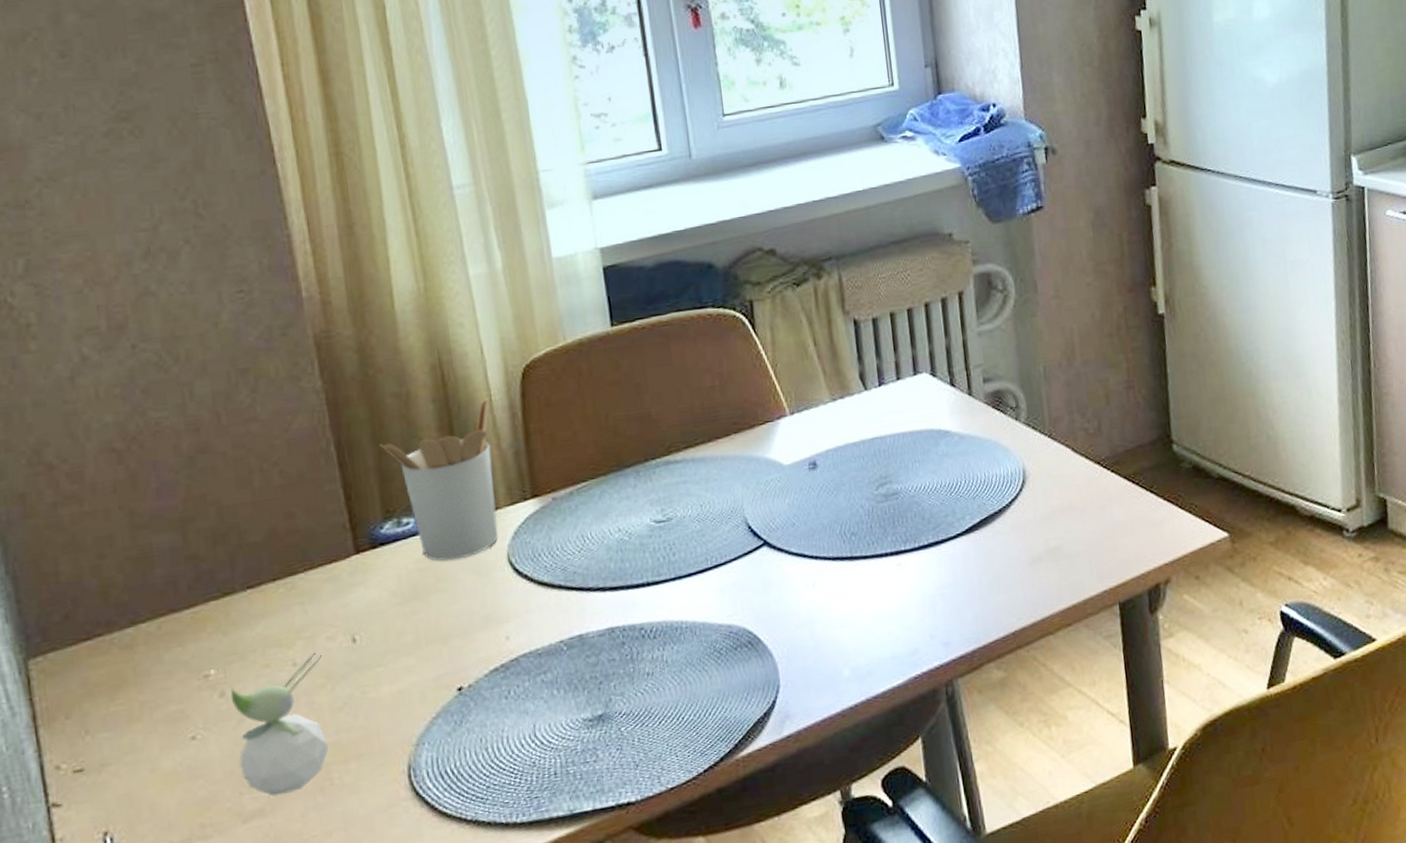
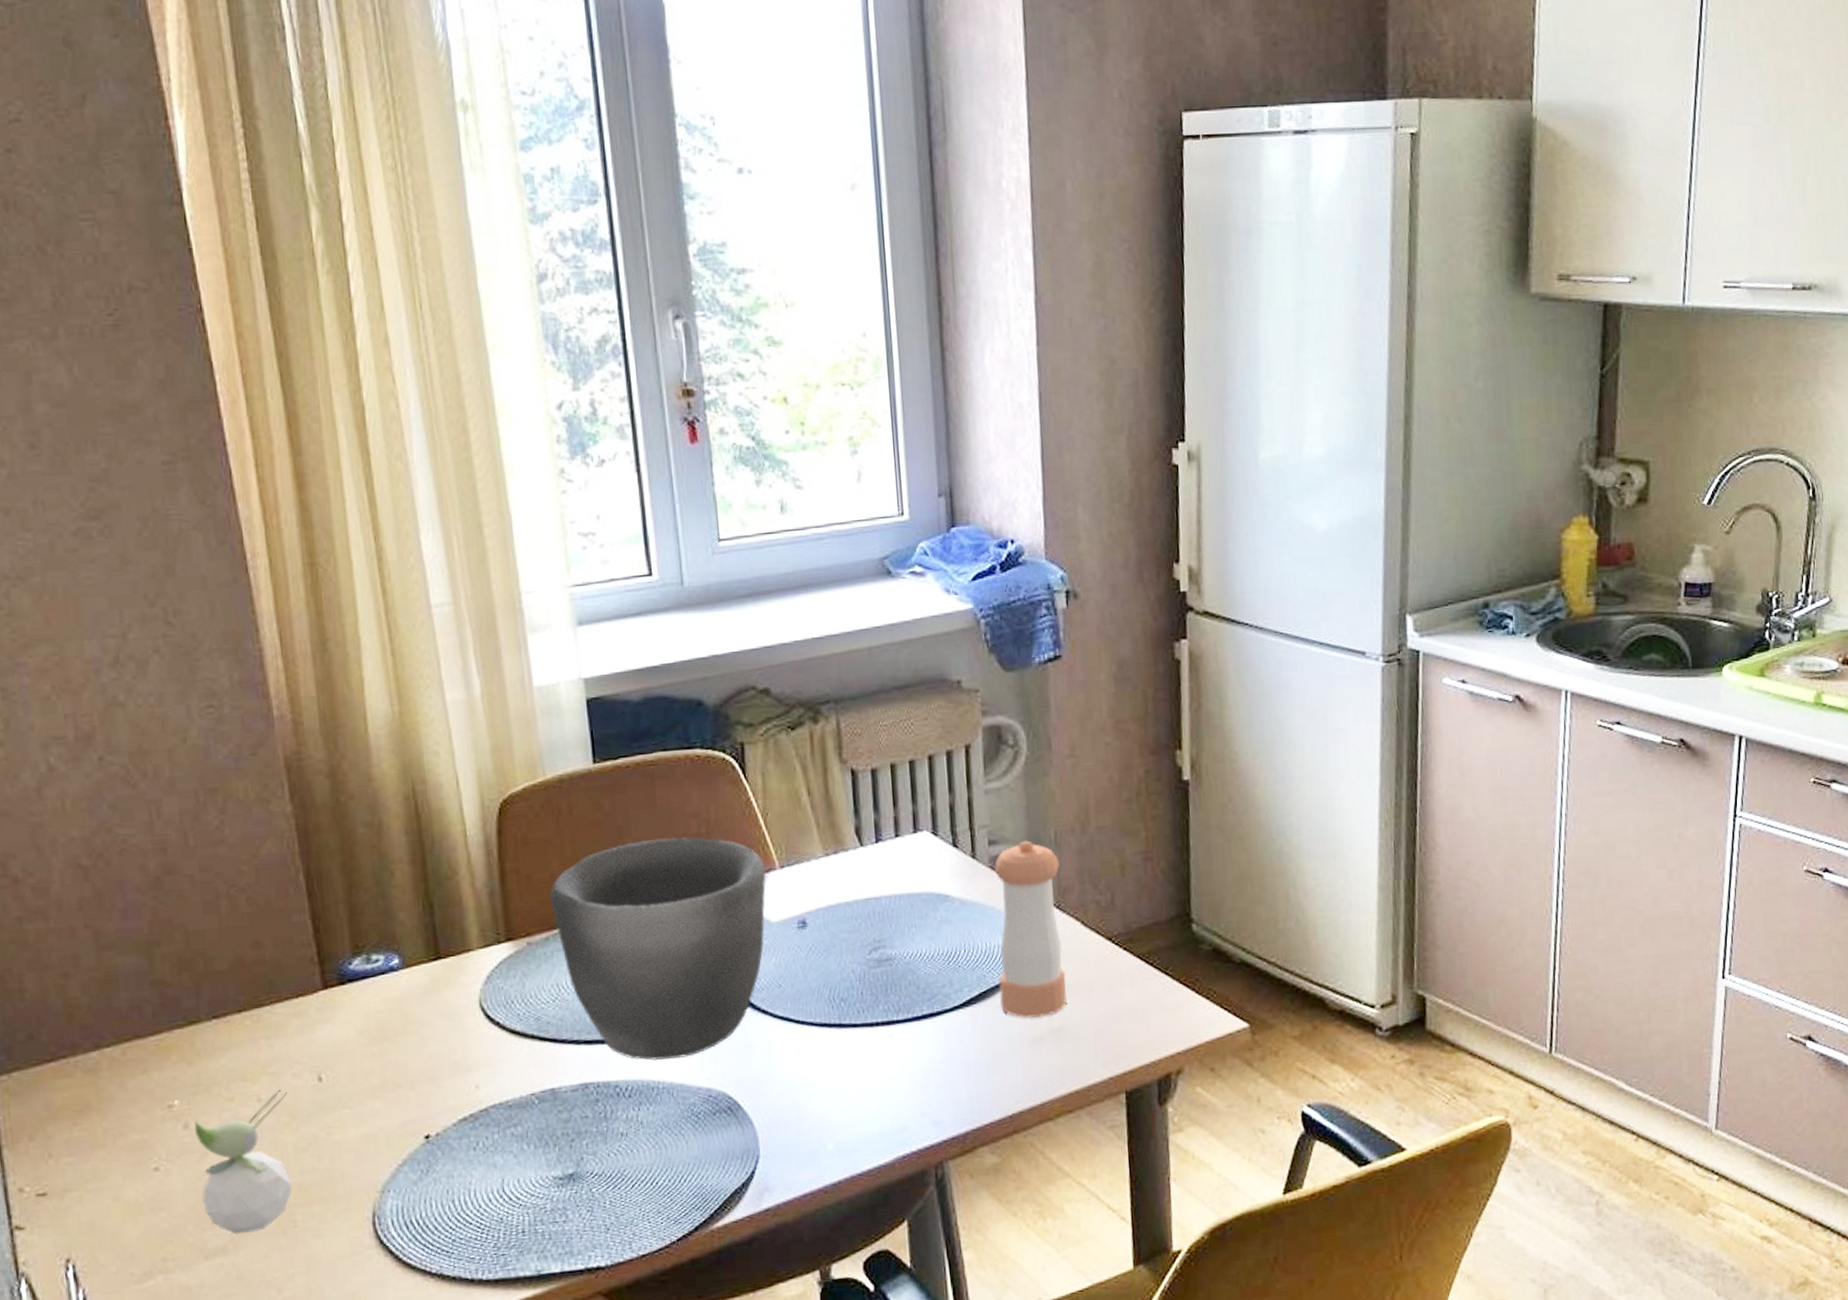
utensil holder: present [379,397,499,561] -> none [350,832,471,1002]
bowl: none [572,389,778,603] -> present [549,837,766,1061]
pepper shaker: none [990,376,1061,541] -> present [994,840,1067,1019]

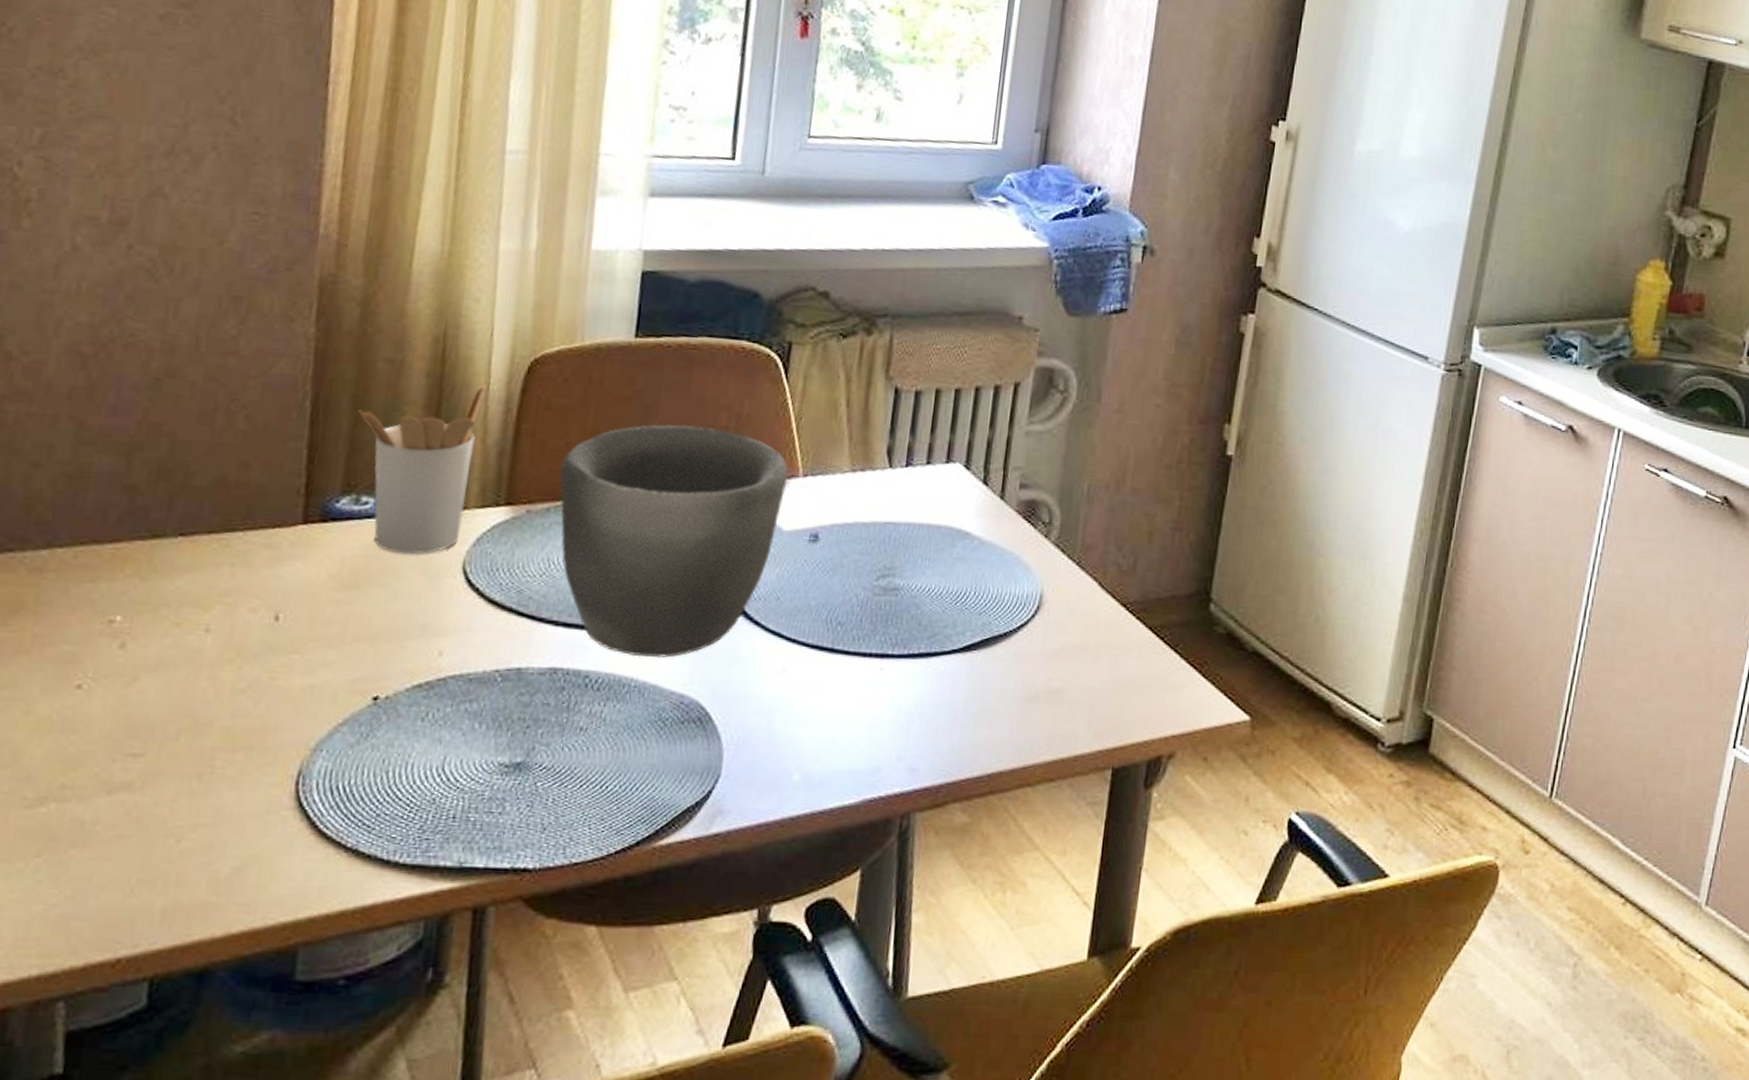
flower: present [195,1089,293,1235] -> none [119,622,238,772]
utensil holder: none [350,832,471,1002] -> present [358,385,487,555]
pepper shaker: present [994,840,1067,1019] -> none [1001,489,1089,676]

